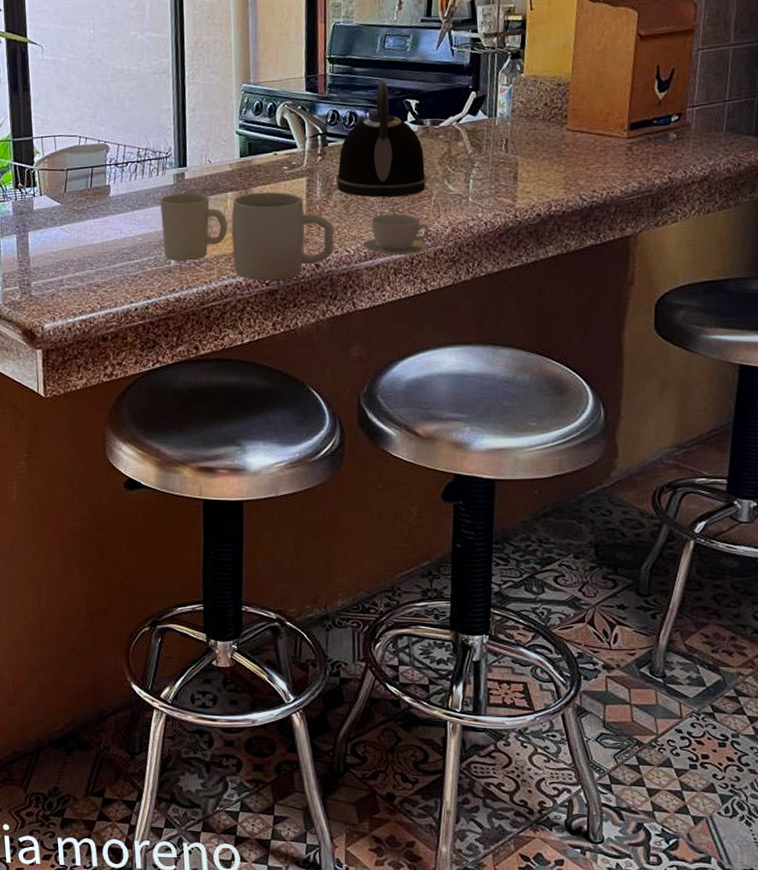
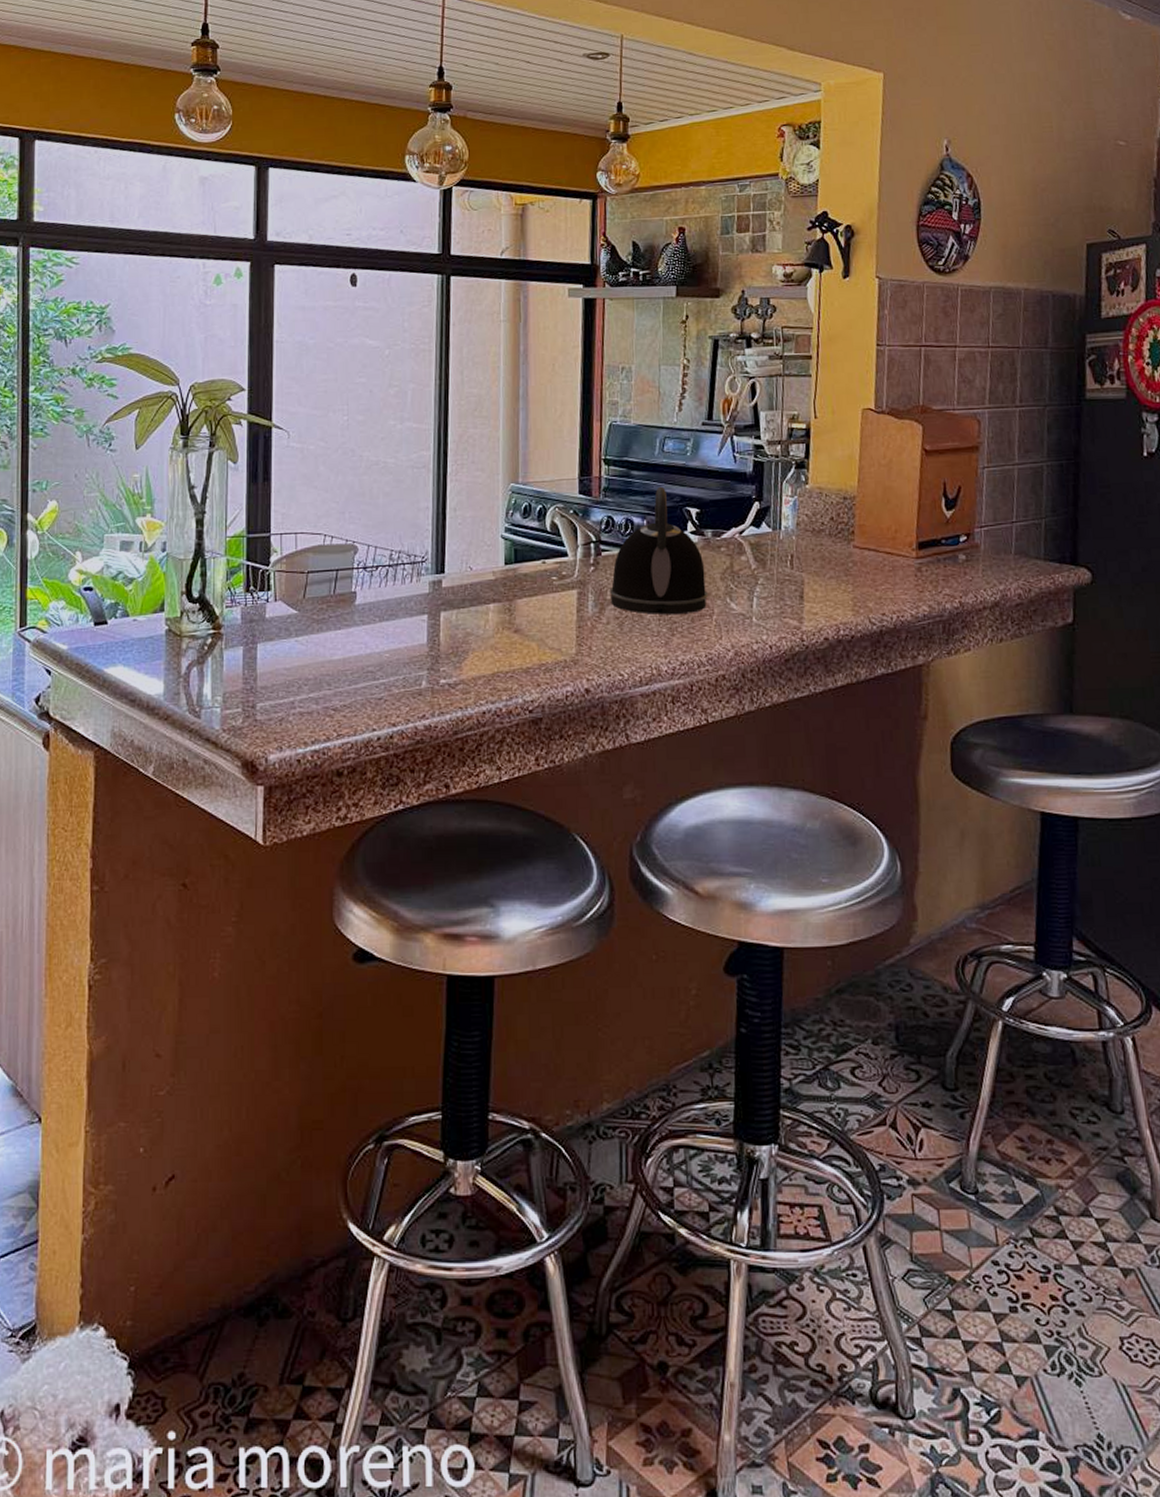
mug: present [160,193,228,261] -> none [413,603,488,683]
mug: present [231,191,335,281] -> none [492,604,607,708]
teacup: present [362,213,430,255] -> none [637,633,711,681]

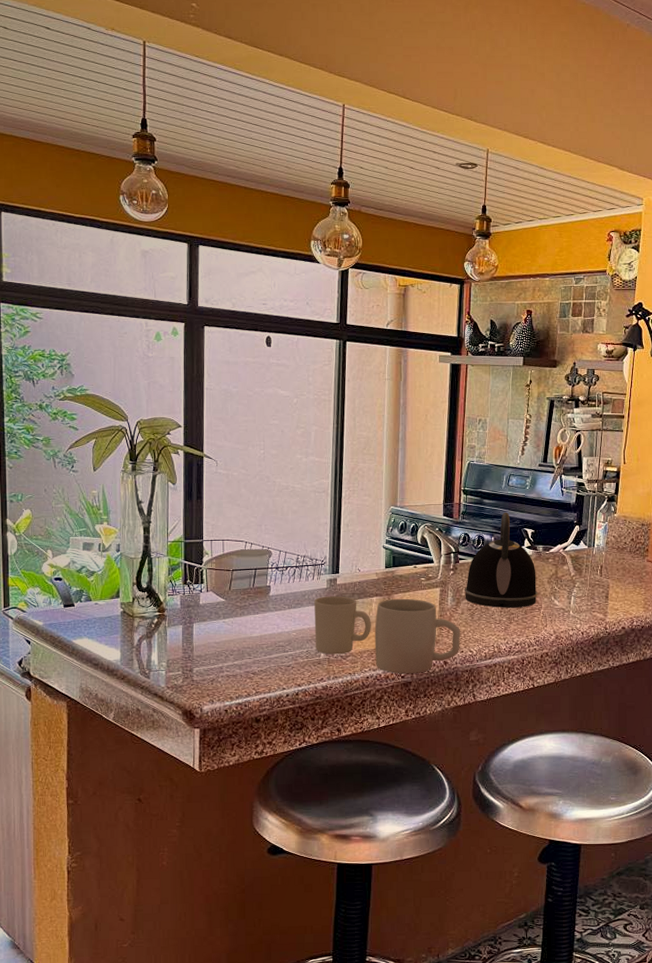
mug: none [413,603,488,683] -> present [314,596,371,655]
mug: none [492,604,607,708] -> present [374,598,461,674]

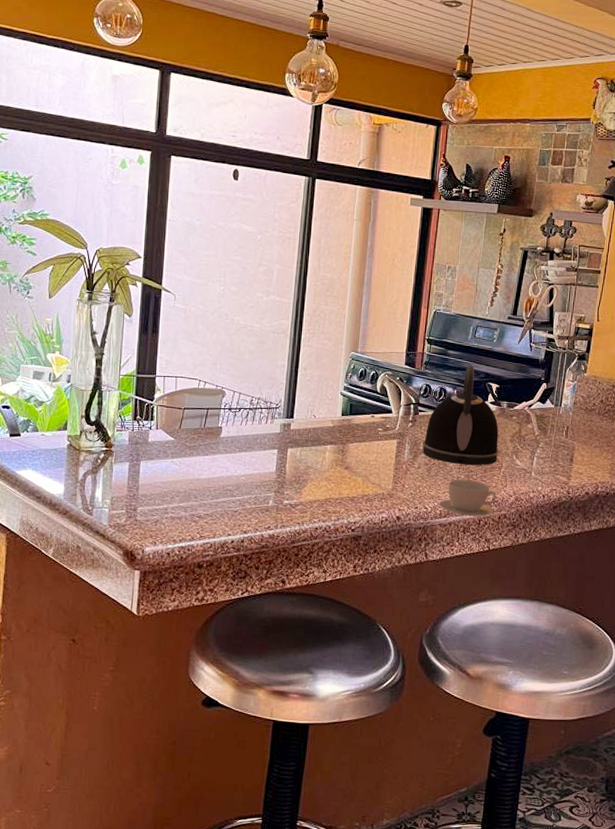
mug: present [314,596,371,655] -> none [264,441,324,503]
mug: present [374,598,461,674] -> none [325,448,417,528]
teacup: none [483,622,538,656] -> present [439,479,497,516]

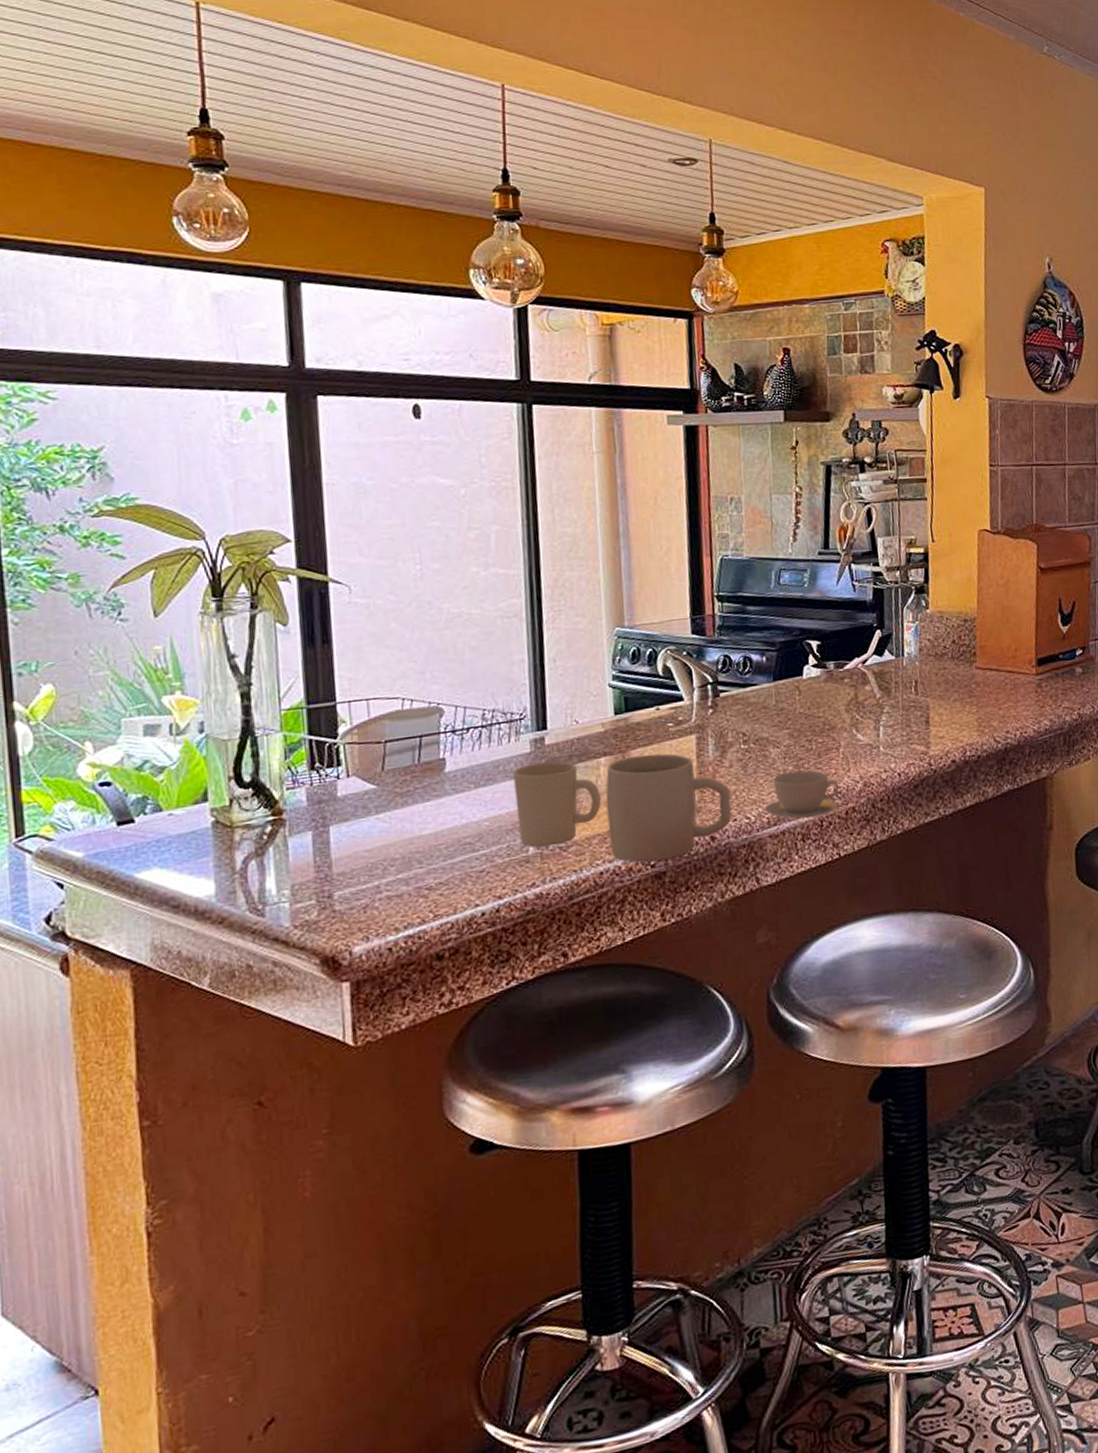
mug: none [264,441,324,503] -> present [513,761,601,848]
mug: none [325,448,417,528] -> present [605,753,732,863]
kettle: present [422,364,500,465] -> none [730,620,834,753]

